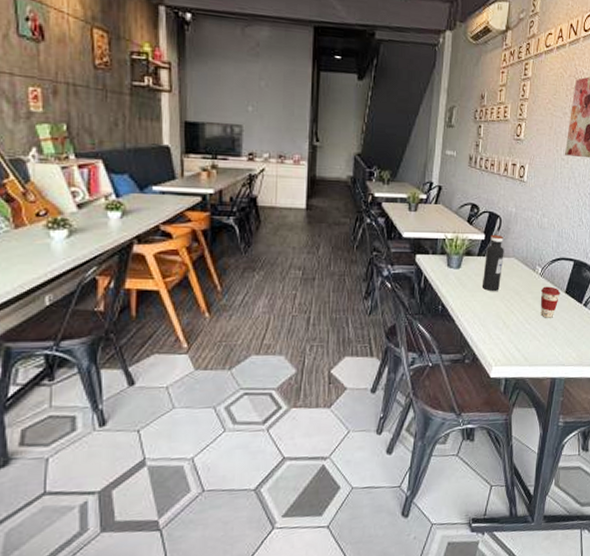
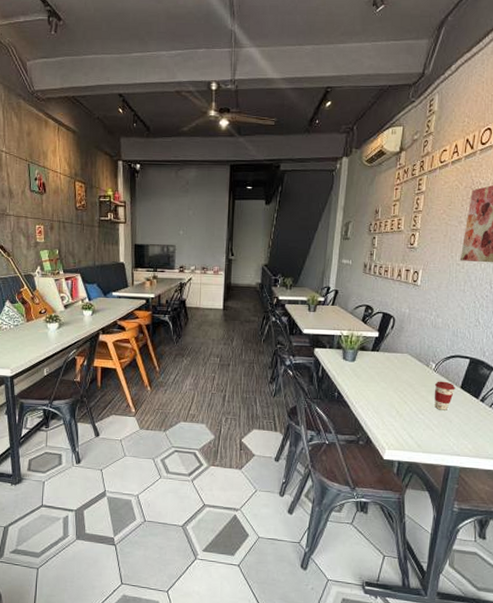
water bottle: present [481,234,504,292] -> none [375,332,398,384]

